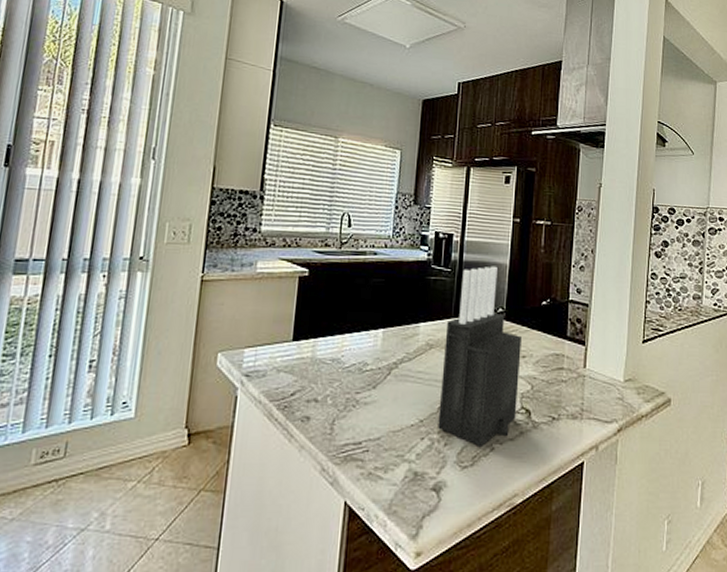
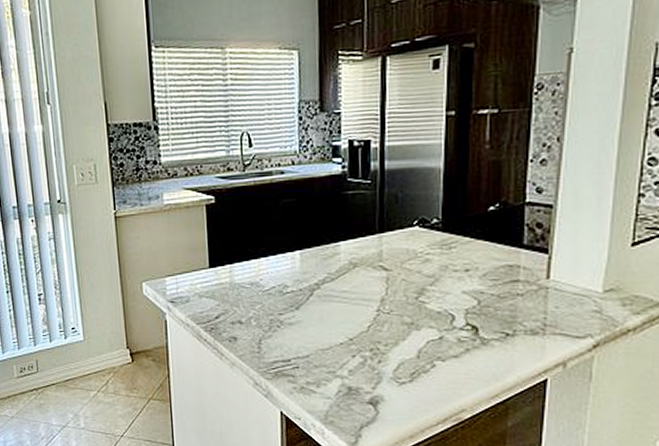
knife block: present [438,266,521,448] -> none [369,171,463,365]

